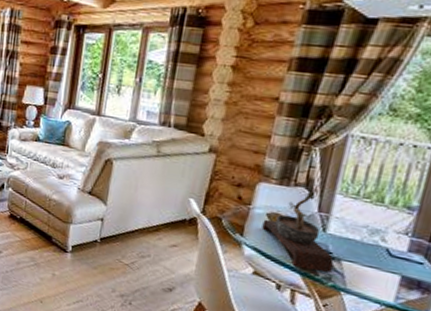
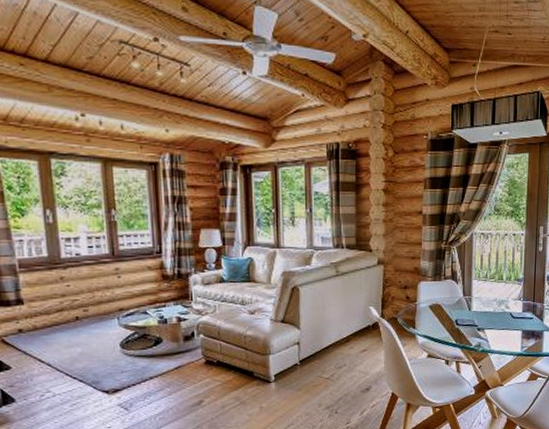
bonsai tree: present [262,186,334,273] -> none [427,277,480,343]

